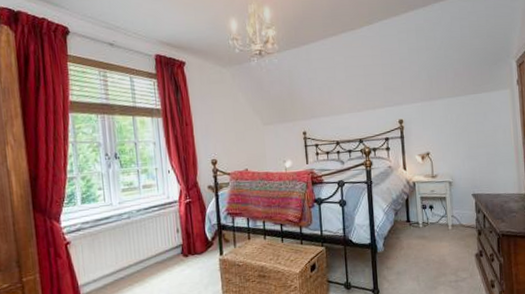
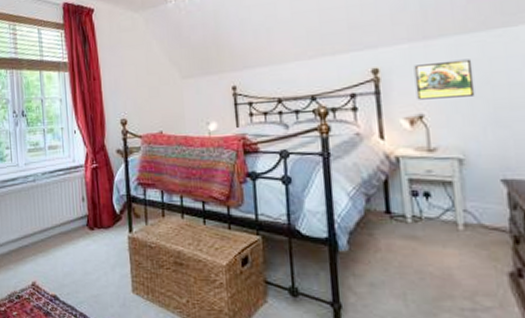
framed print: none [424,114,459,142] -> present [414,59,476,100]

